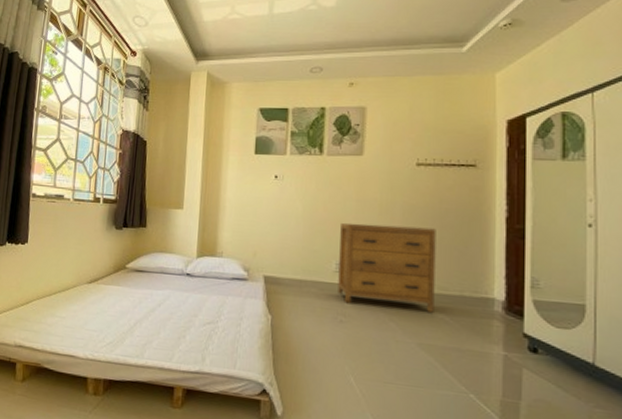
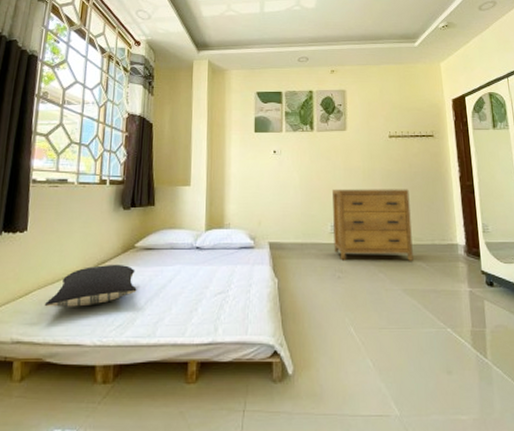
pillow: none [42,282,127,321] -> present [44,264,137,307]

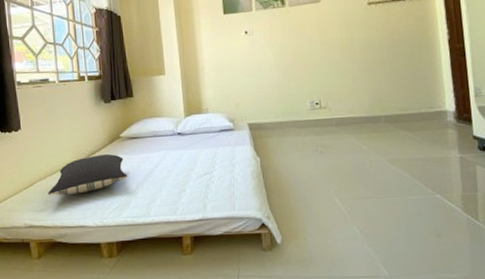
dresser: present [333,189,413,261] -> none [309,58,399,136]

